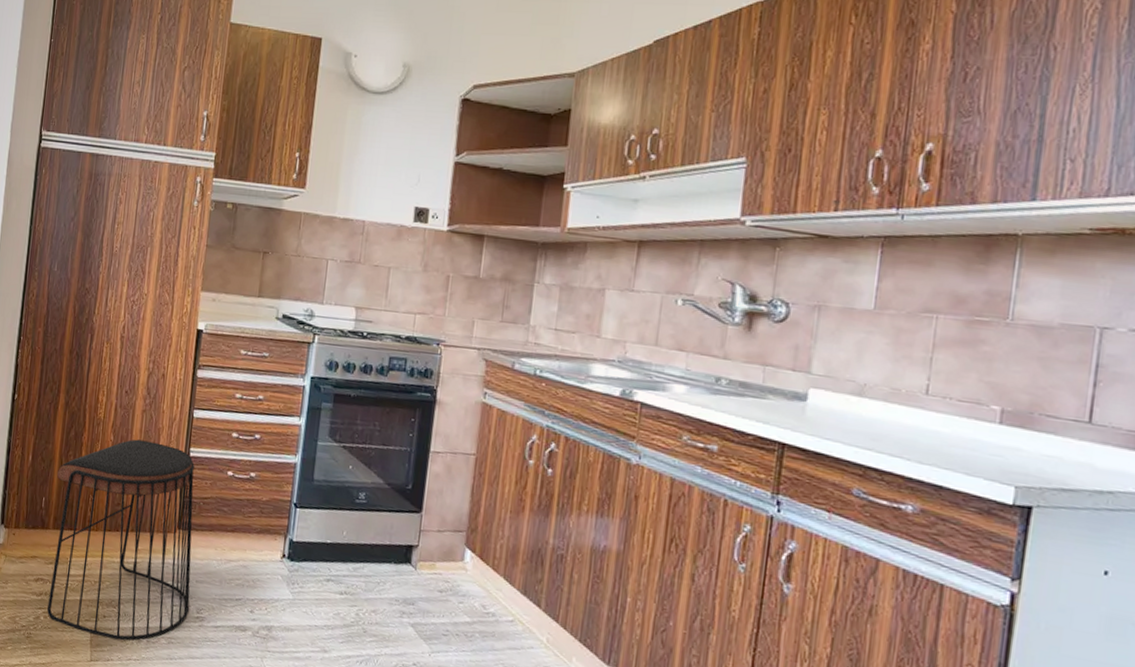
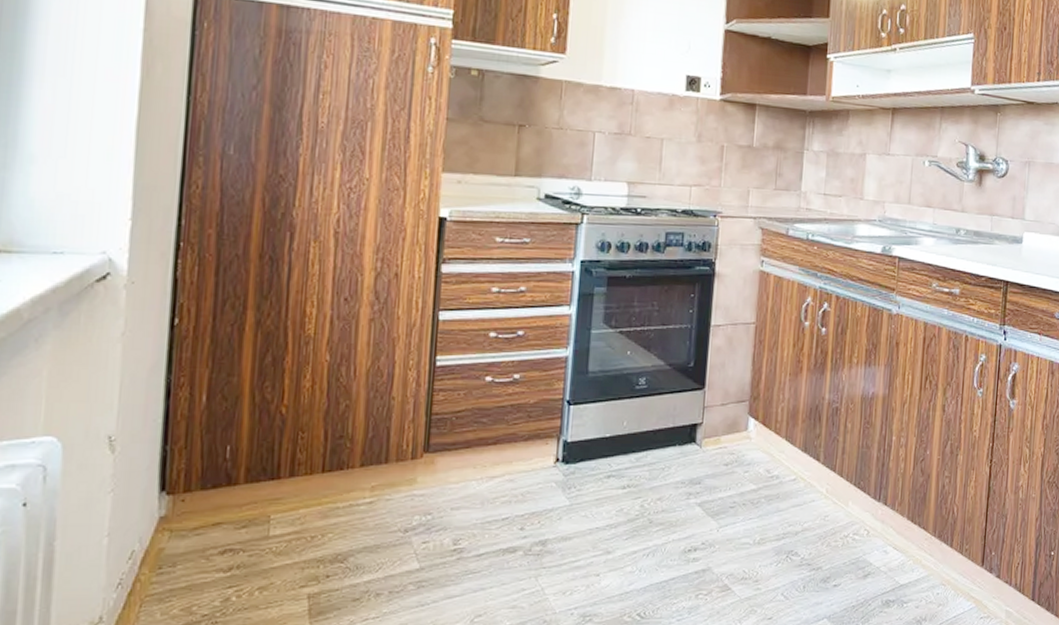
stool: present [47,439,195,641] -> none [241,355,445,602]

